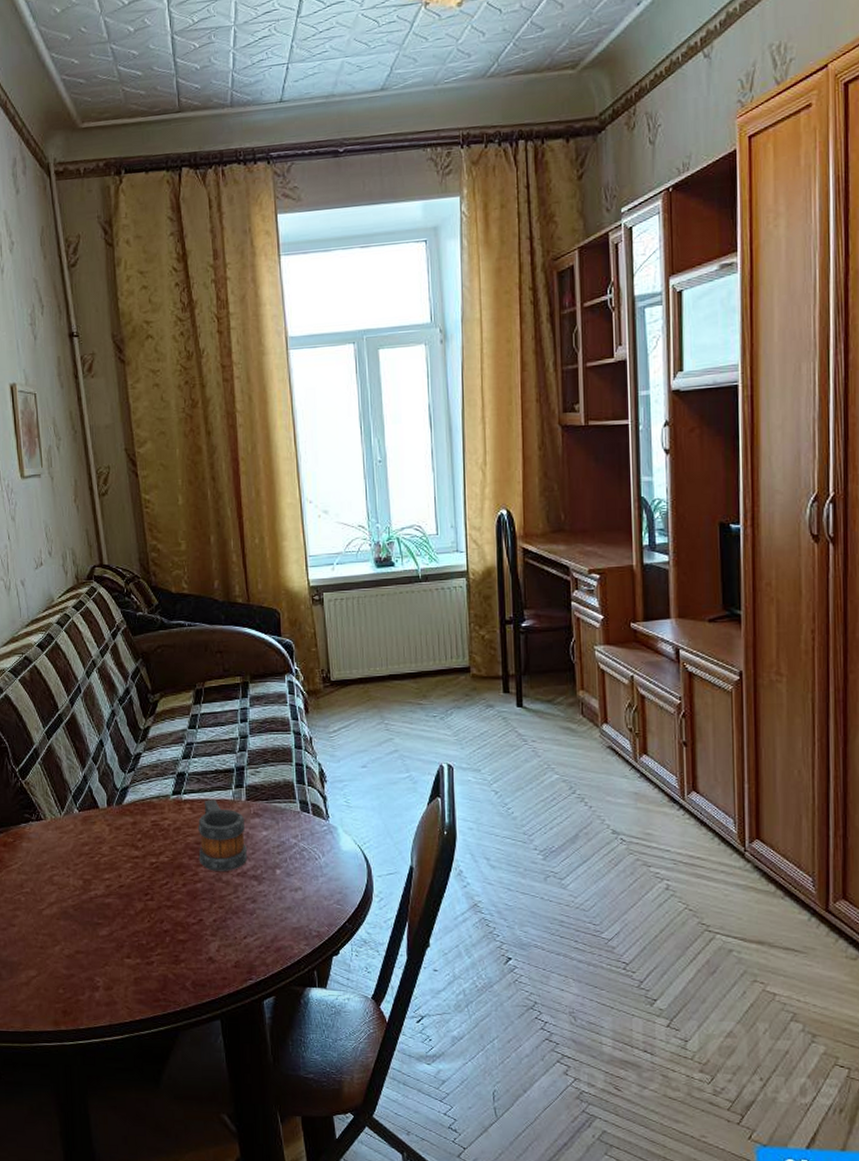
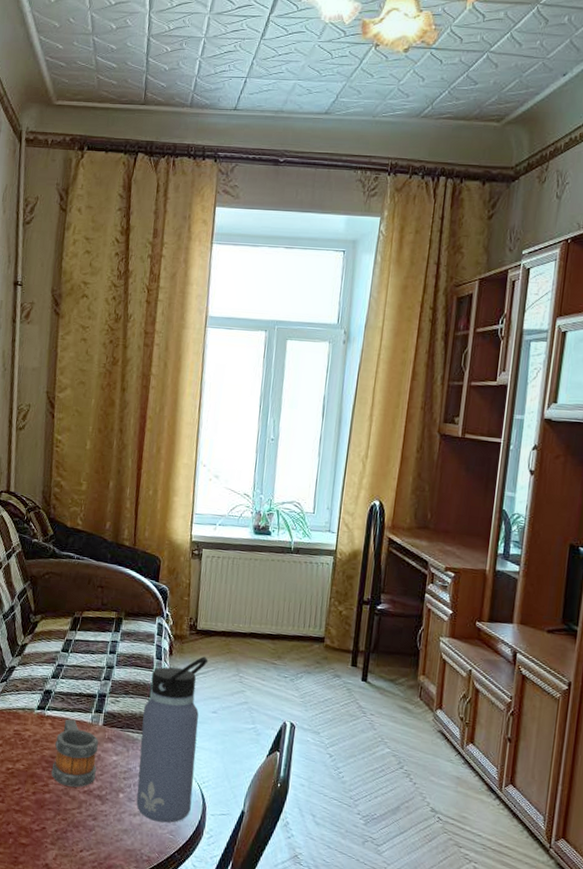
water bottle: none [287,709,355,893] -> present [136,656,209,823]

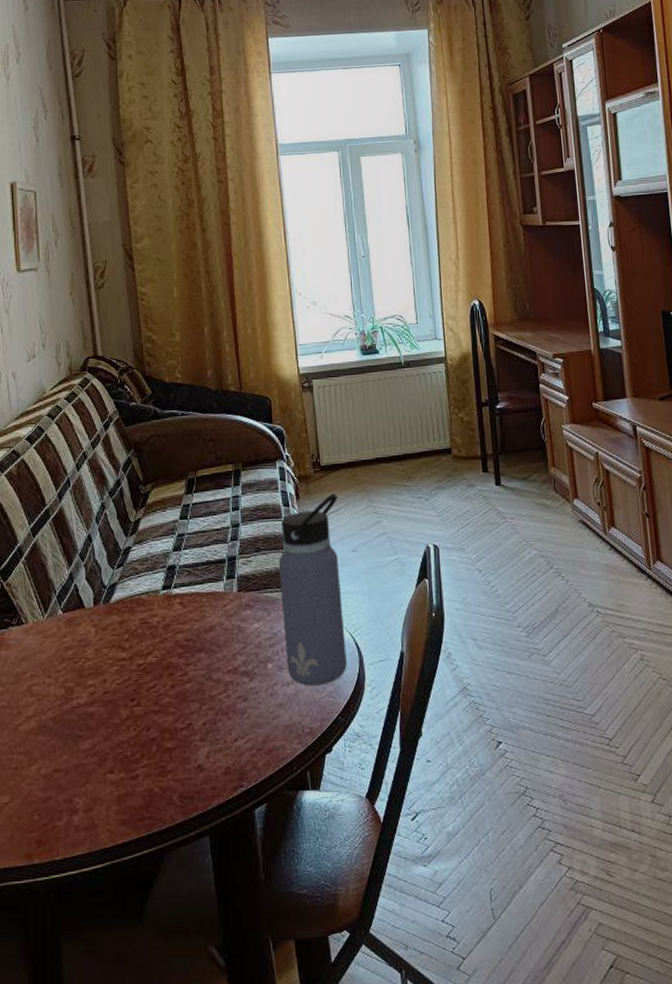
mug: present [51,719,99,788] -> none [188,592,239,669]

